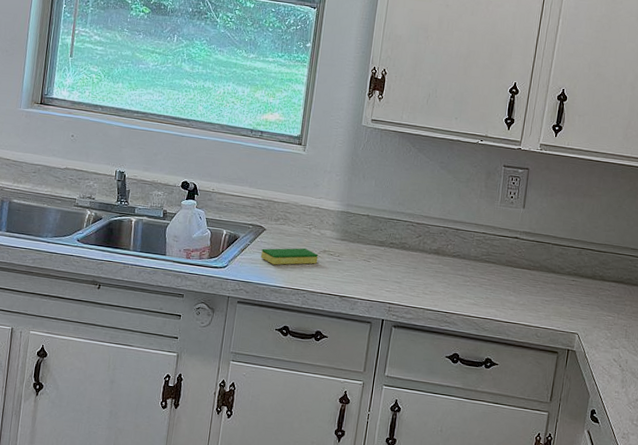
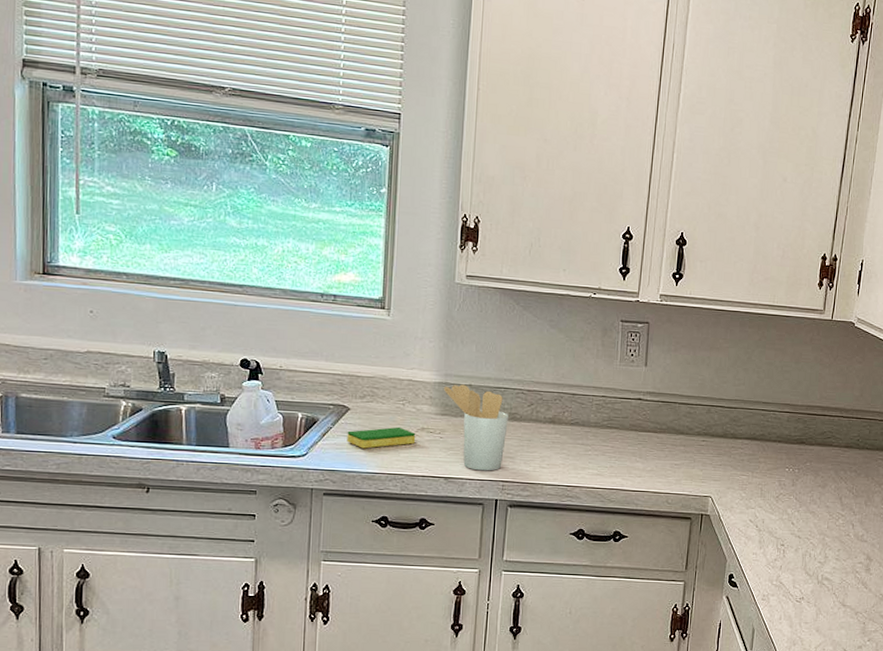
utensil holder: none [345,214,399,294] -> present [444,384,508,471]

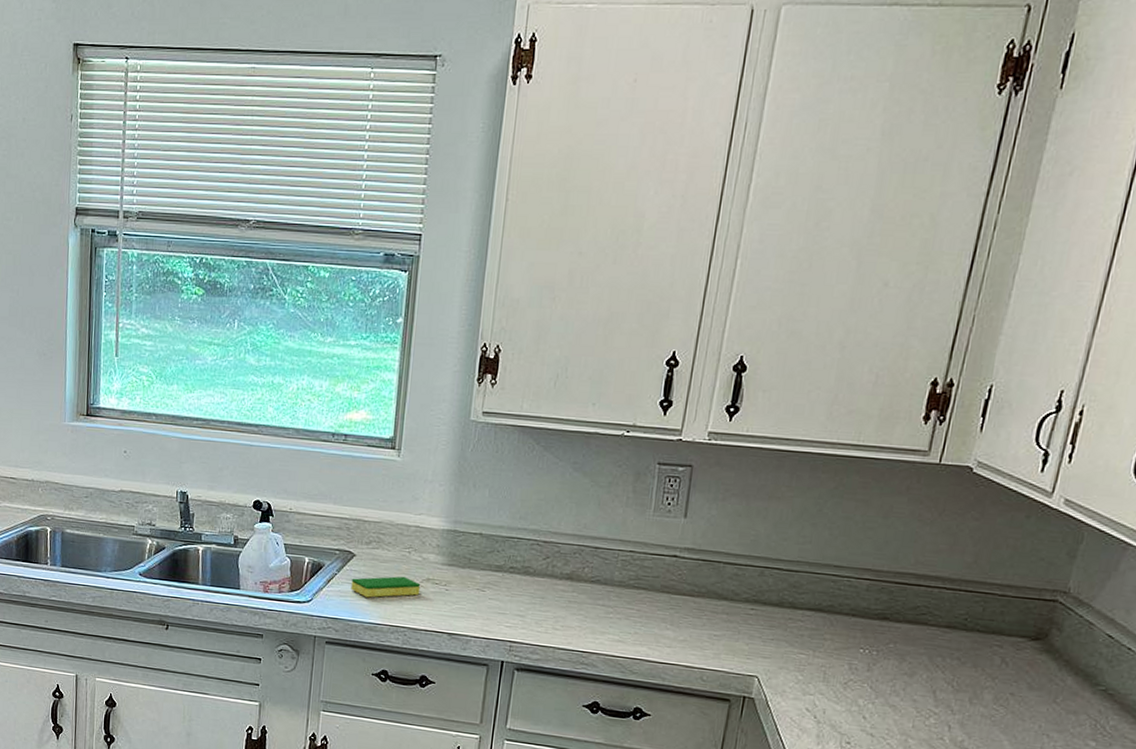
utensil holder: present [444,384,508,471] -> none [452,532,521,630]

